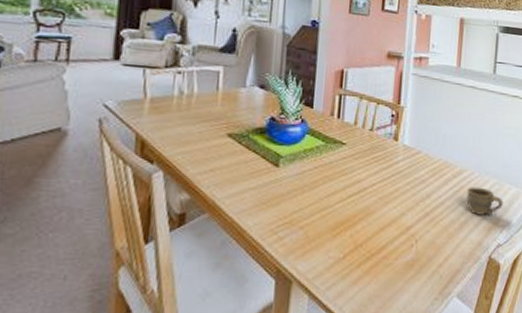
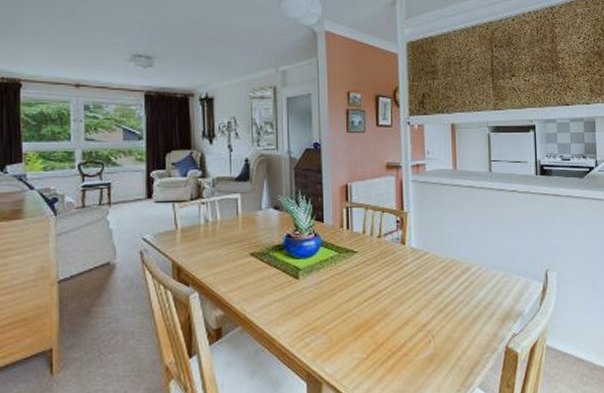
cup: present [466,187,503,215] -> none [477,280,514,308]

